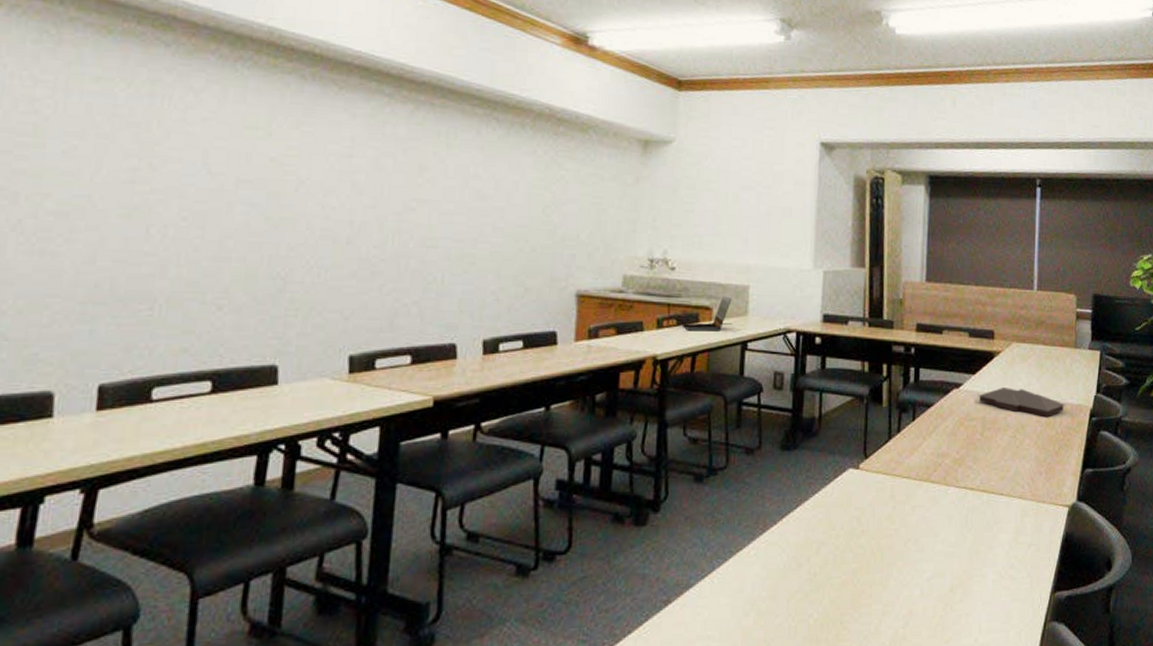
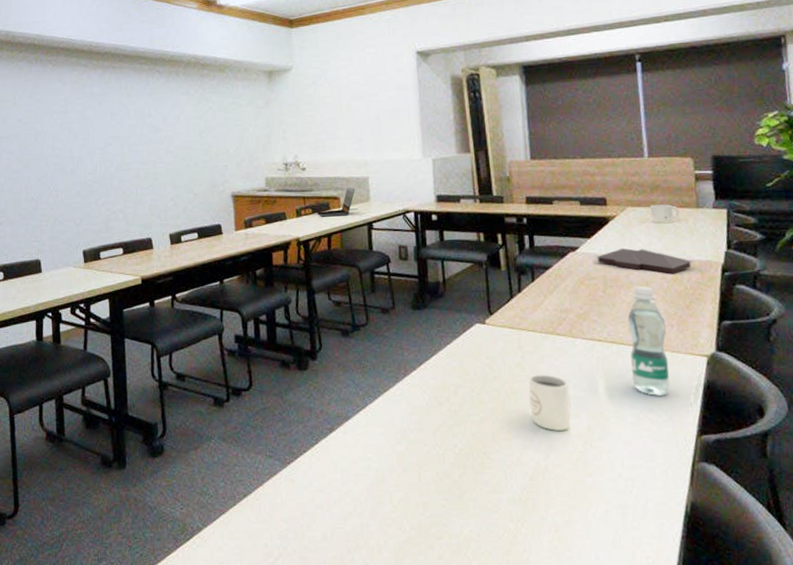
mug: none [895,527,937,593] -> present [528,374,571,431]
bottle: none [998,429,1036,550] -> present [627,285,670,396]
mug: none [1033,341,1059,363] -> present [650,204,680,224]

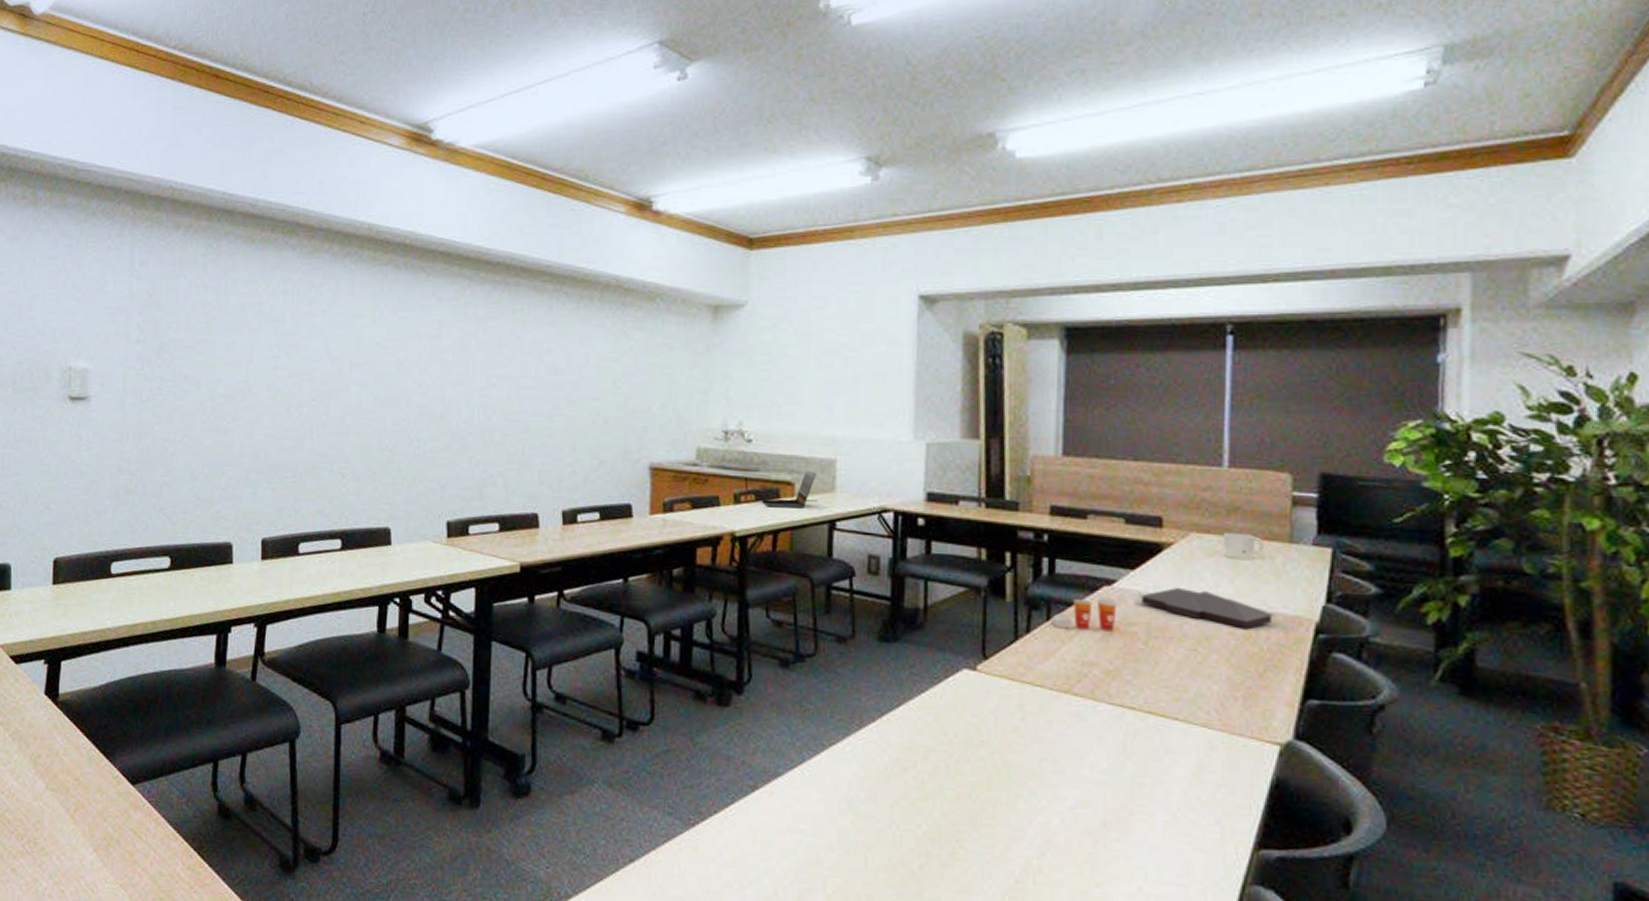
mug: present [528,374,571,431] -> none [1026,744,1083,823]
beverage cup: none [535,260,581,287] -> present [1051,597,1117,632]
bottle: present [627,285,670,396] -> none [1171,640,1228,791]

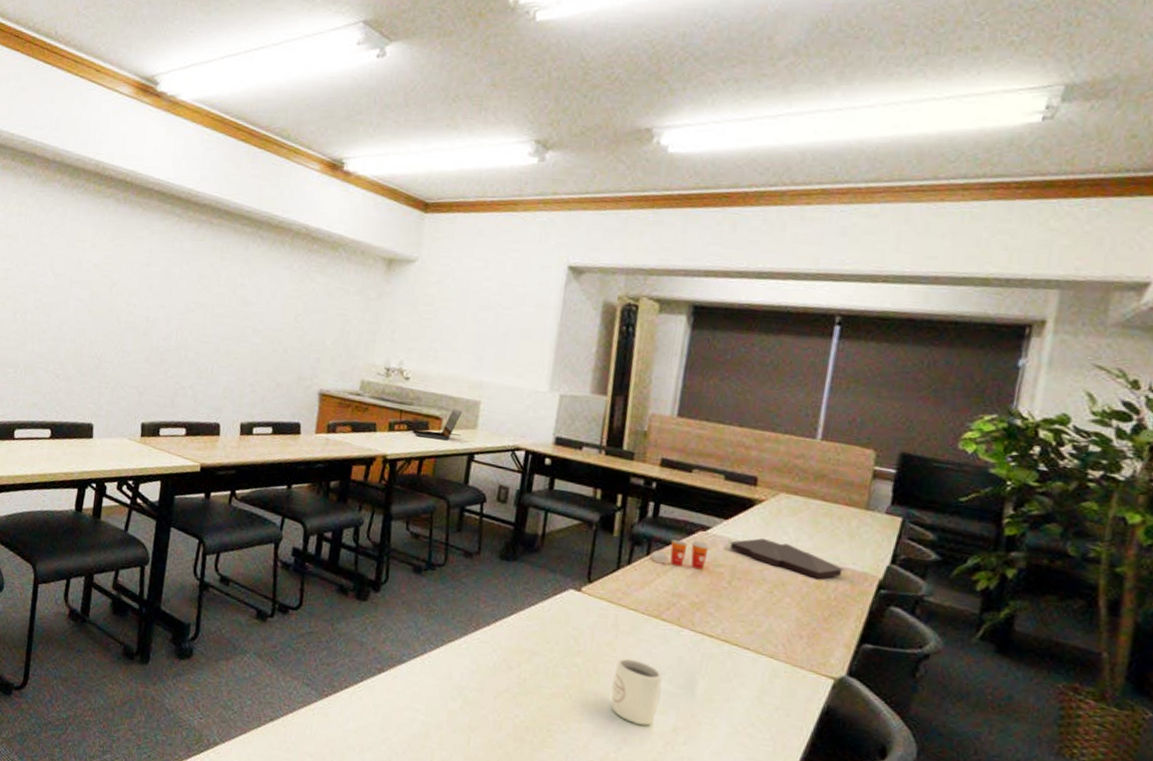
mug: none [1026,744,1083,823] -> present [611,658,662,726]
mug: present [1223,532,1265,561] -> none [806,495,844,522]

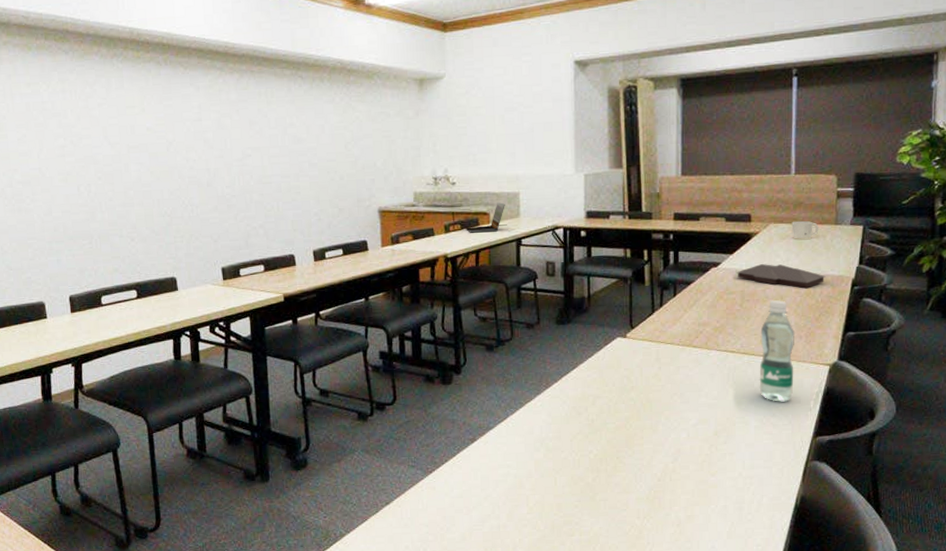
mug: present [611,658,662,726] -> none [663,384,701,436]
beverage cup: present [650,539,709,570] -> none [677,276,721,301]
bottle: none [738,584,795,712] -> present [759,299,796,402]
mug: none [806,495,844,522] -> present [791,220,819,240]

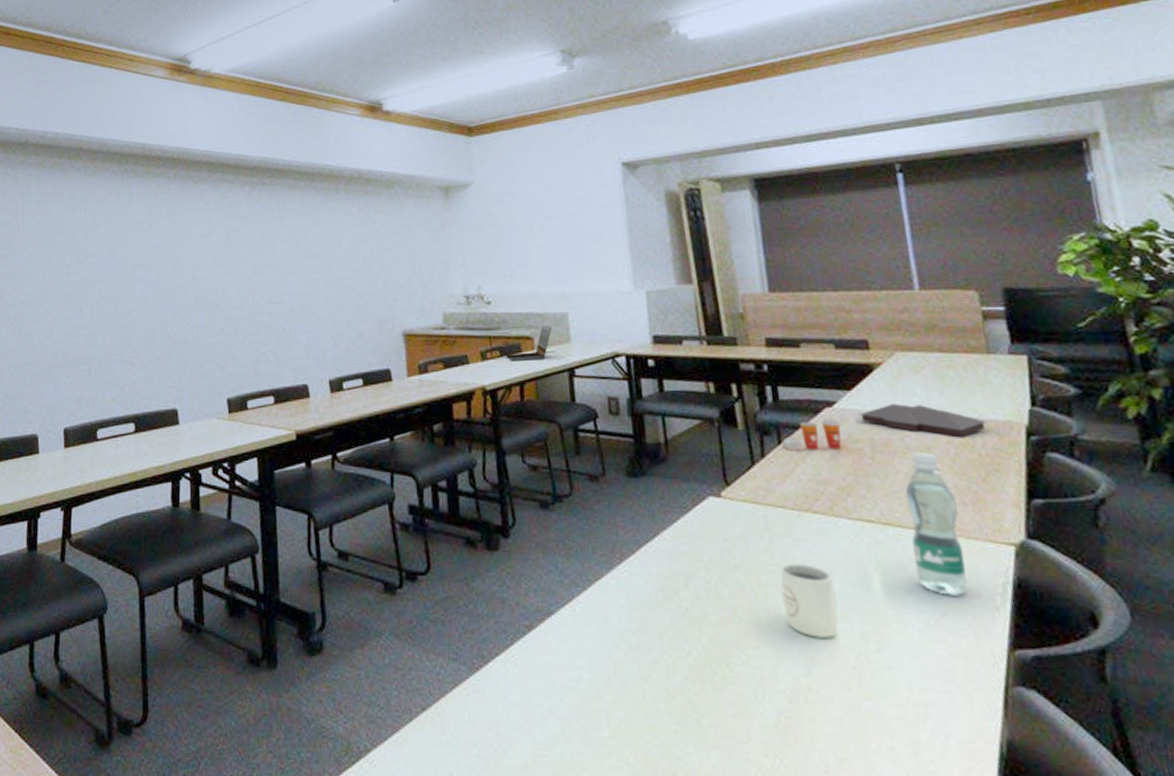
mug: none [663,384,701,436] -> present [780,563,838,638]
beverage cup: none [677,276,721,301] -> present [782,418,842,451]
mug: present [791,220,819,240] -> none [925,348,966,374]

